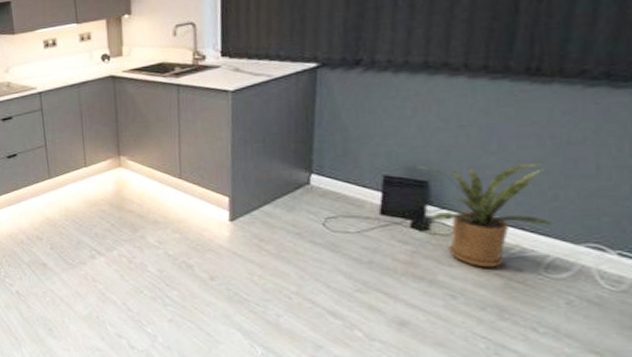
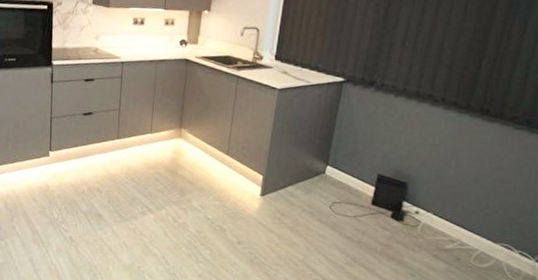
house plant: present [416,162,557,268] -> none [401,169,485,255]

